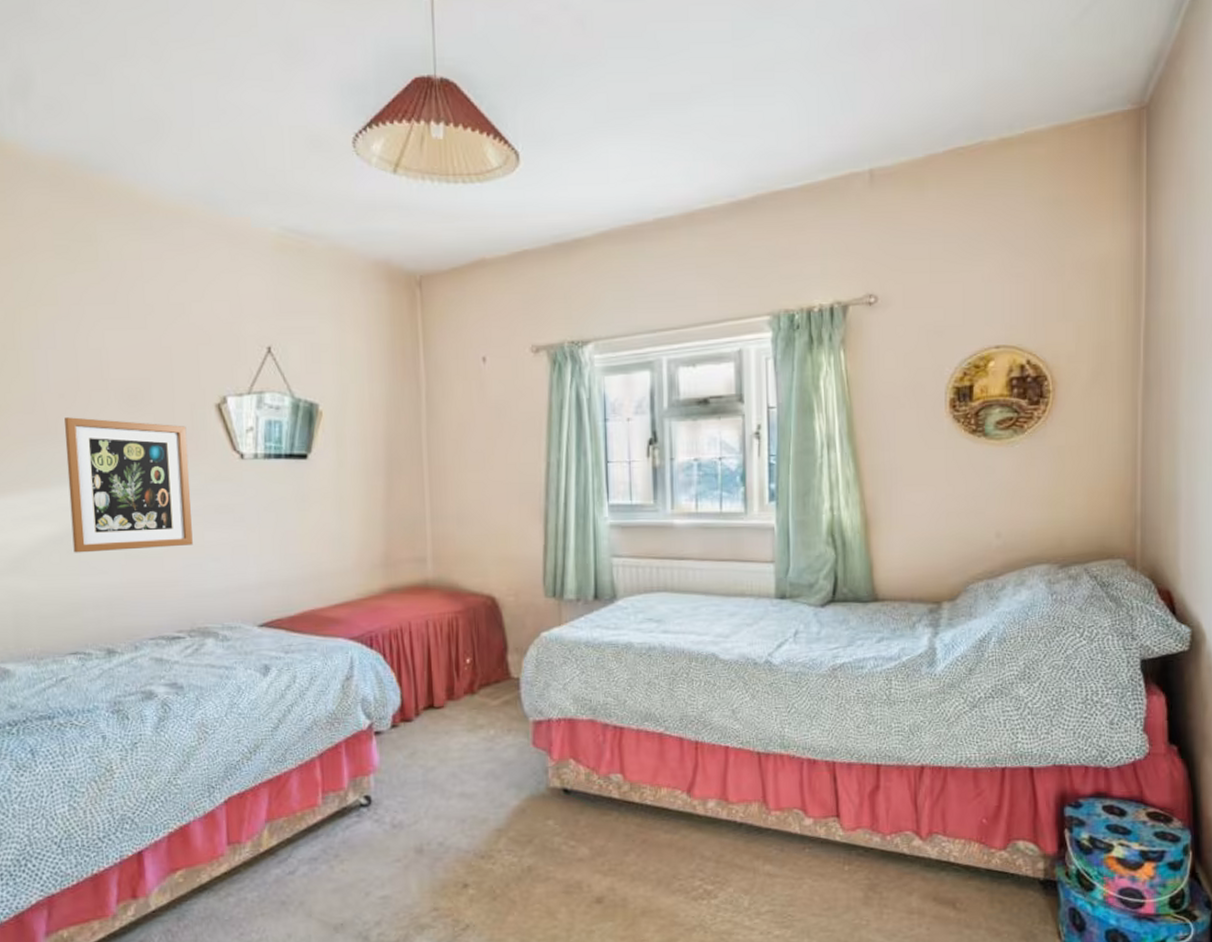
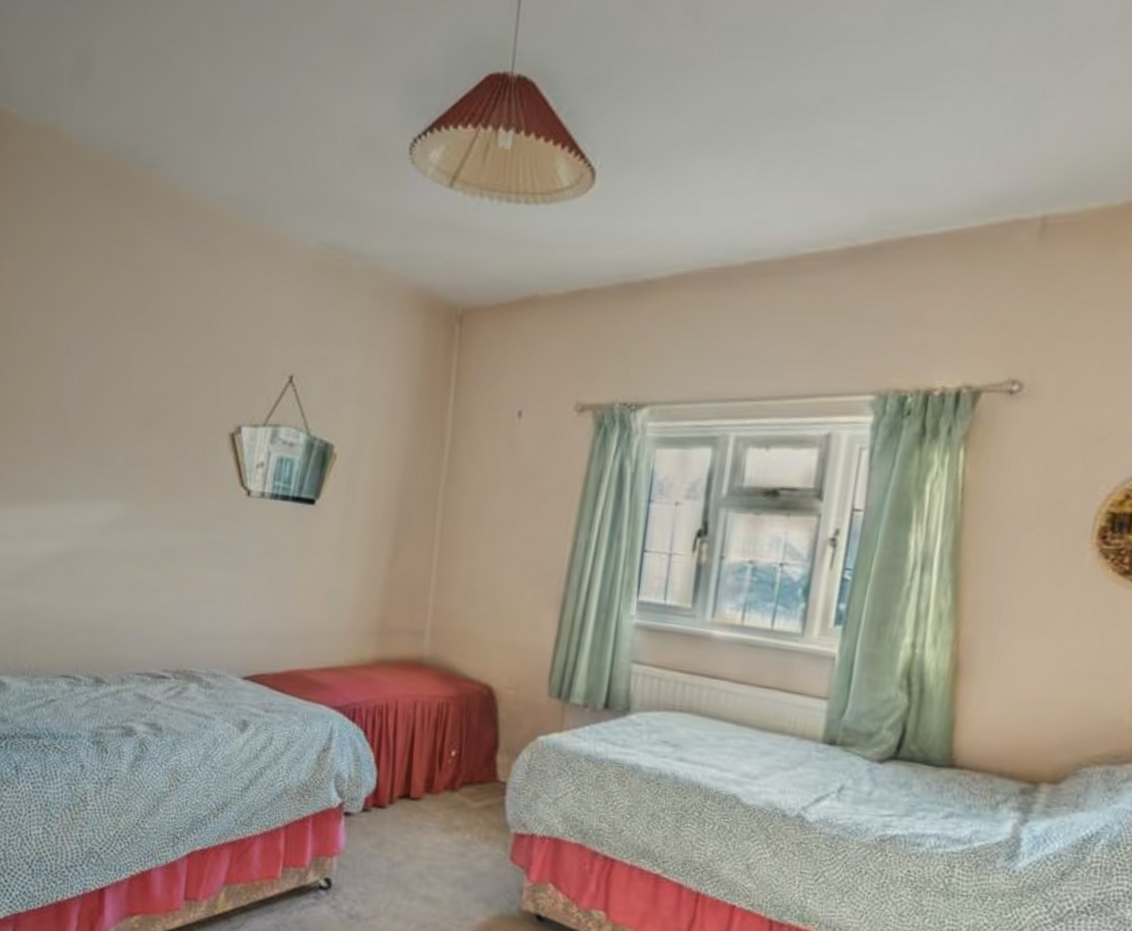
wall art: present [64,417,193,553] -> none [76,431,198,582]

